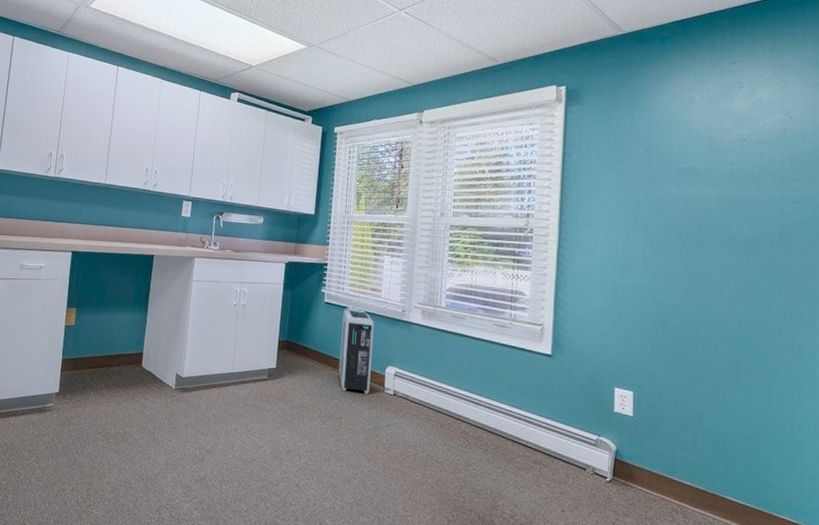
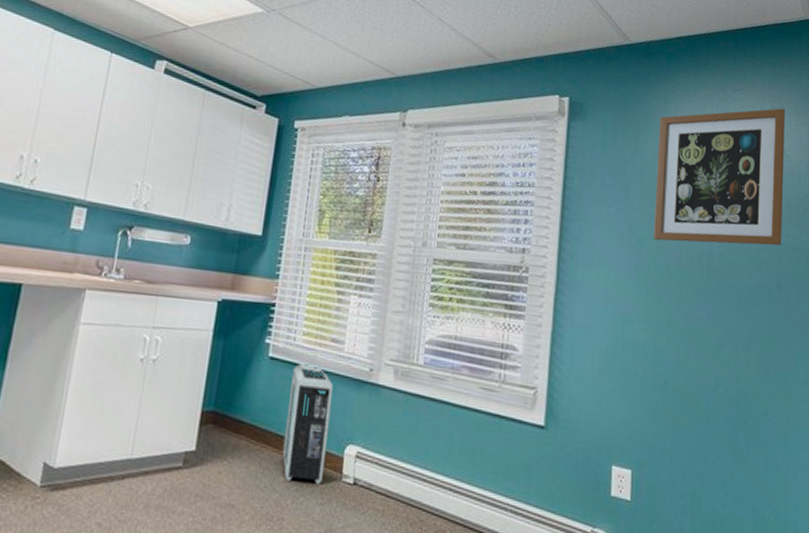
wall art: none [651,74,788,201] -> present [654,108,785,246]

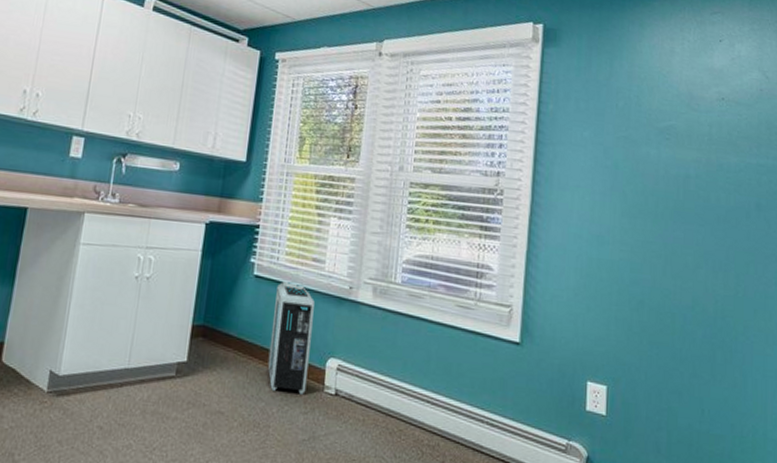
wall art: present [654,108,785,246] -> none [629,30,765,168]

